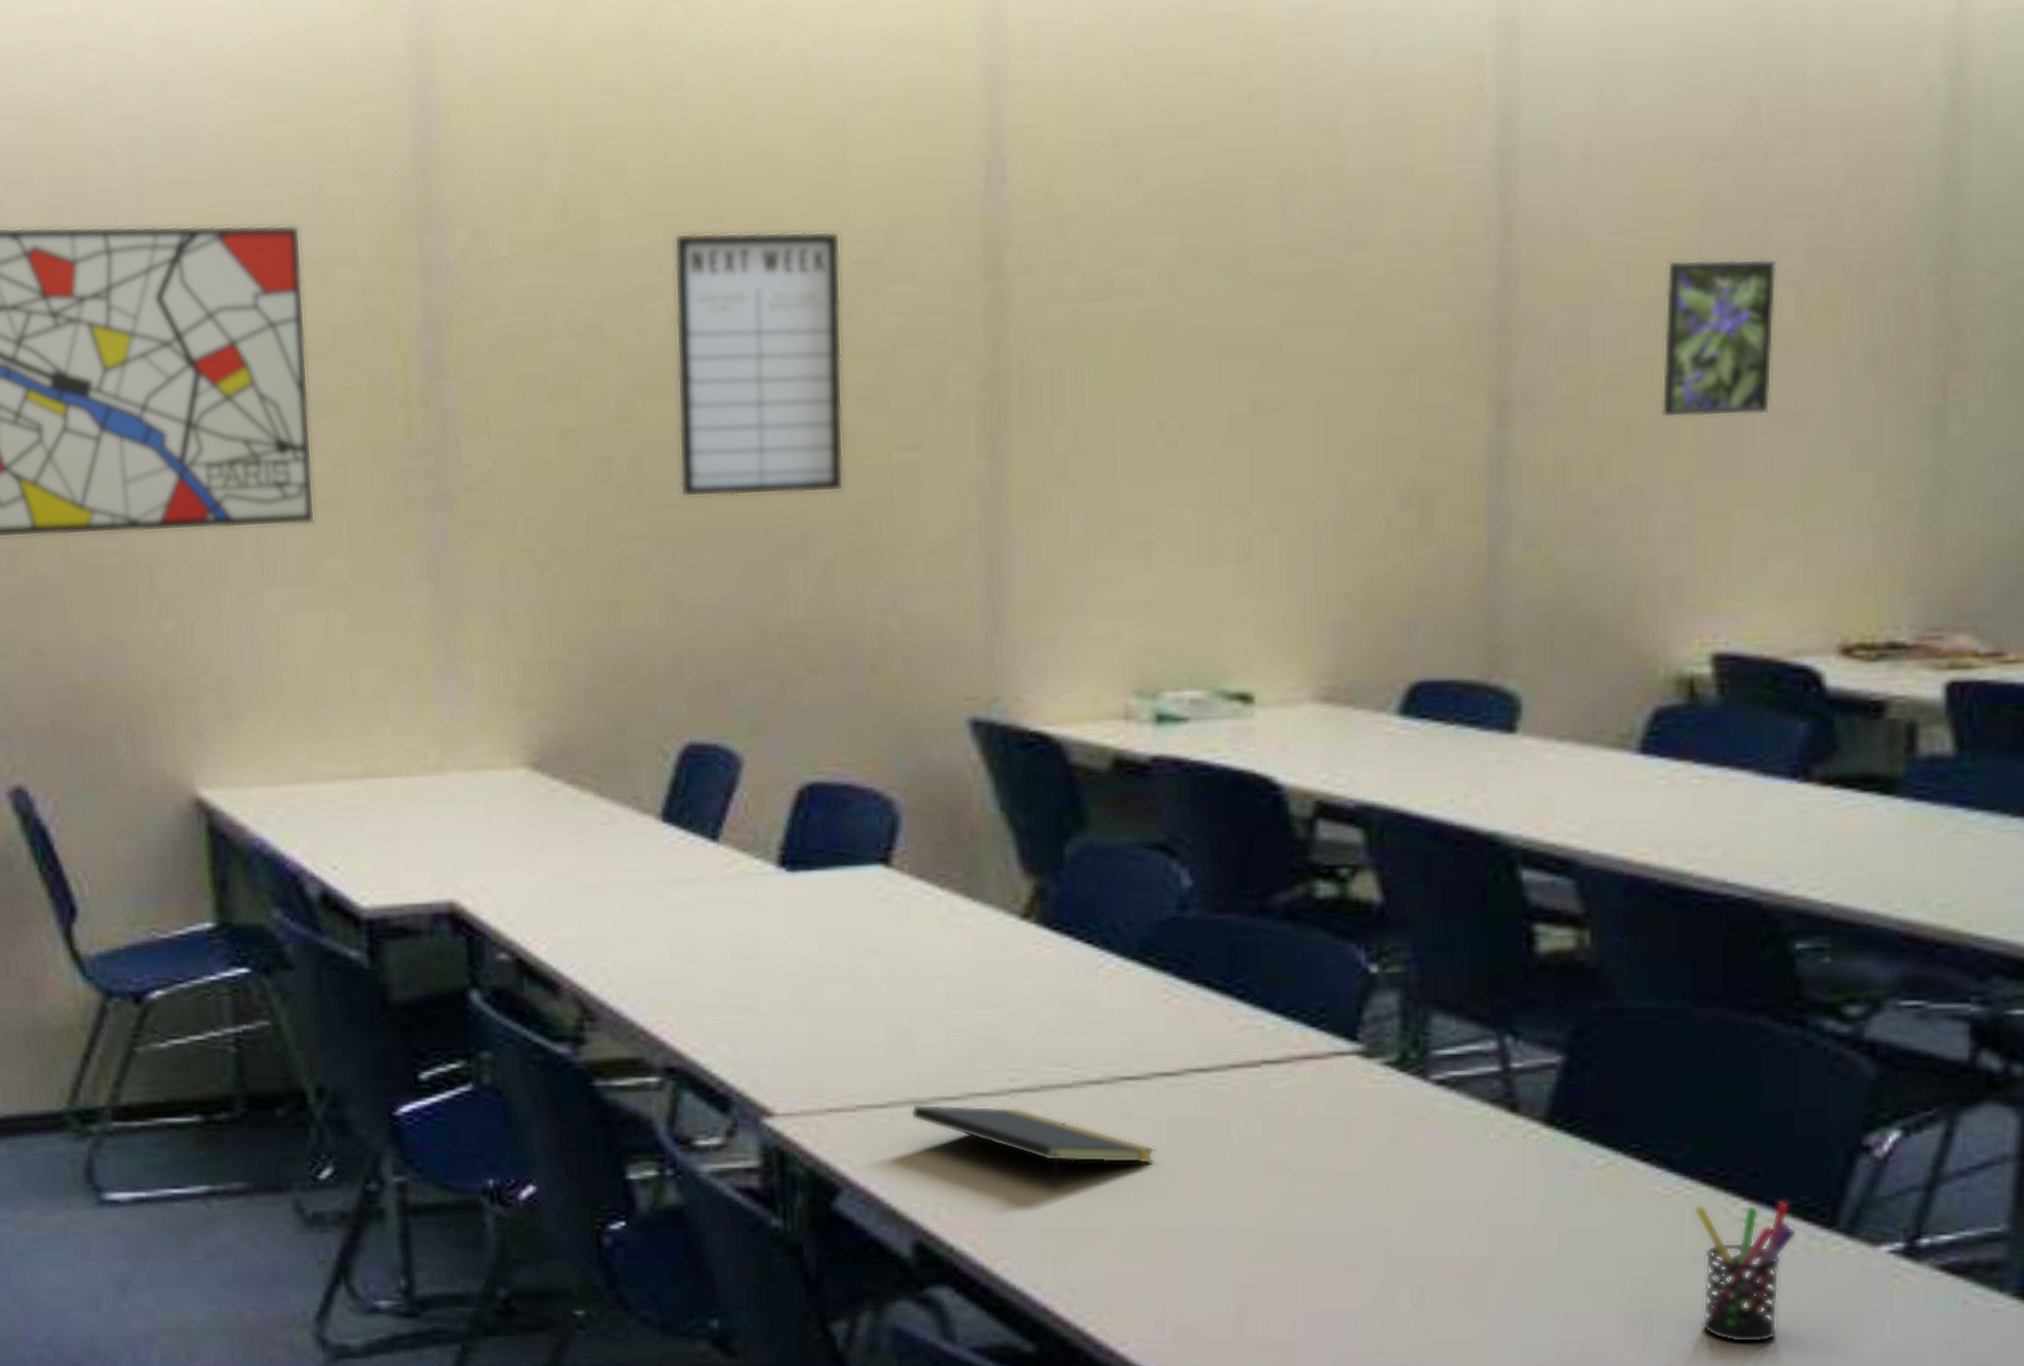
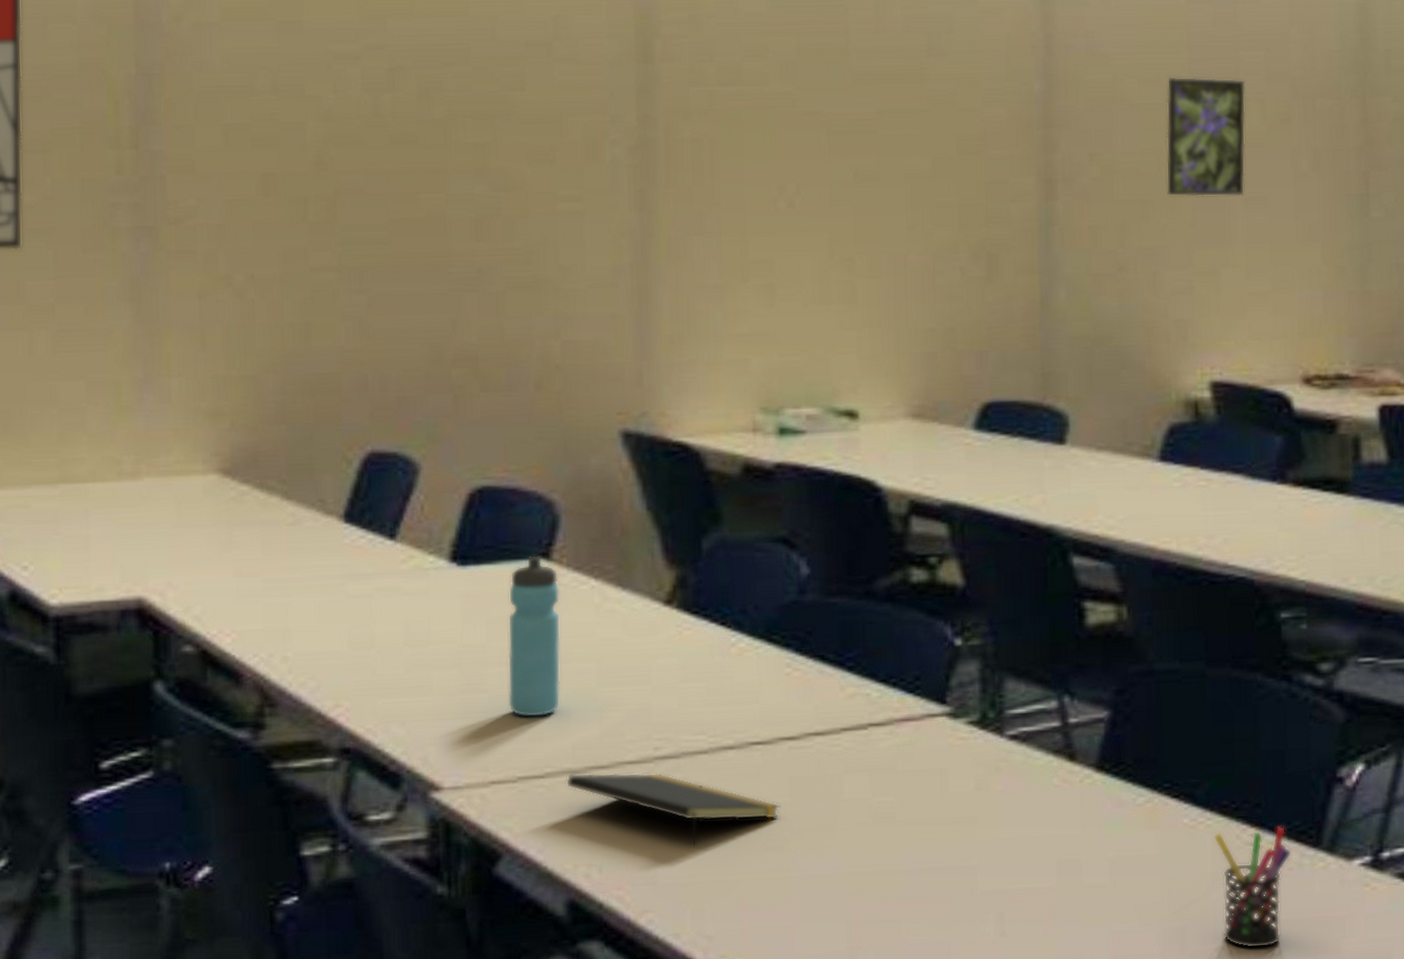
writing board: present [673,230,844,498] -> none [368,11,516,236]
water bottle: none [843,861,904,1042] -> present [507,555,561,718]

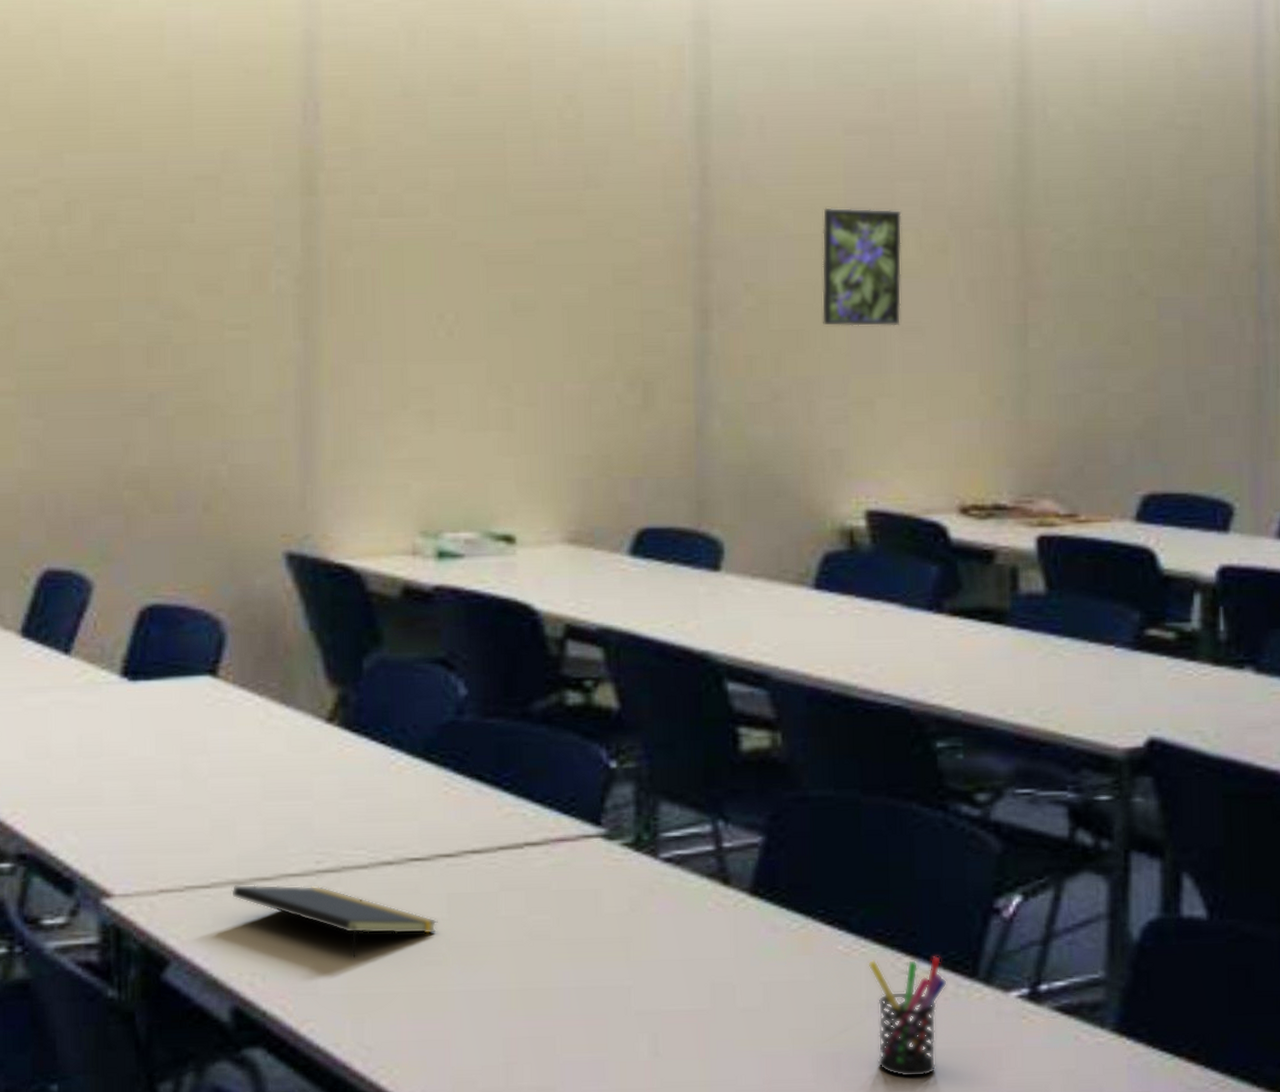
water bottle: present [507,555,561,718] -> none [176,672,227,830]

